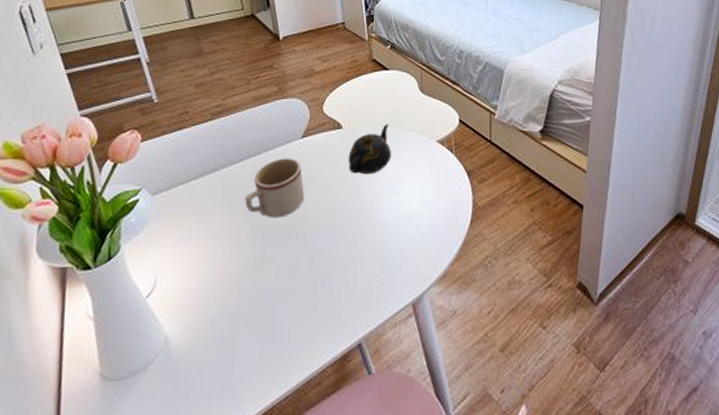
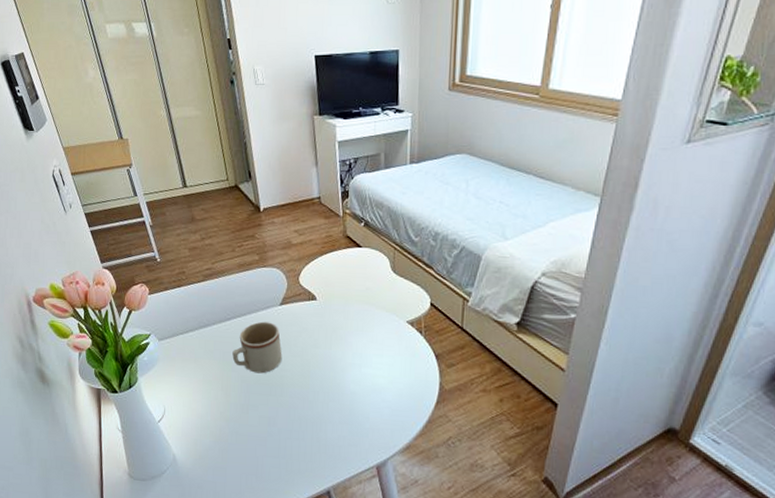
teapot: present [348,124,392,175] -> none [321,300,363,346]

